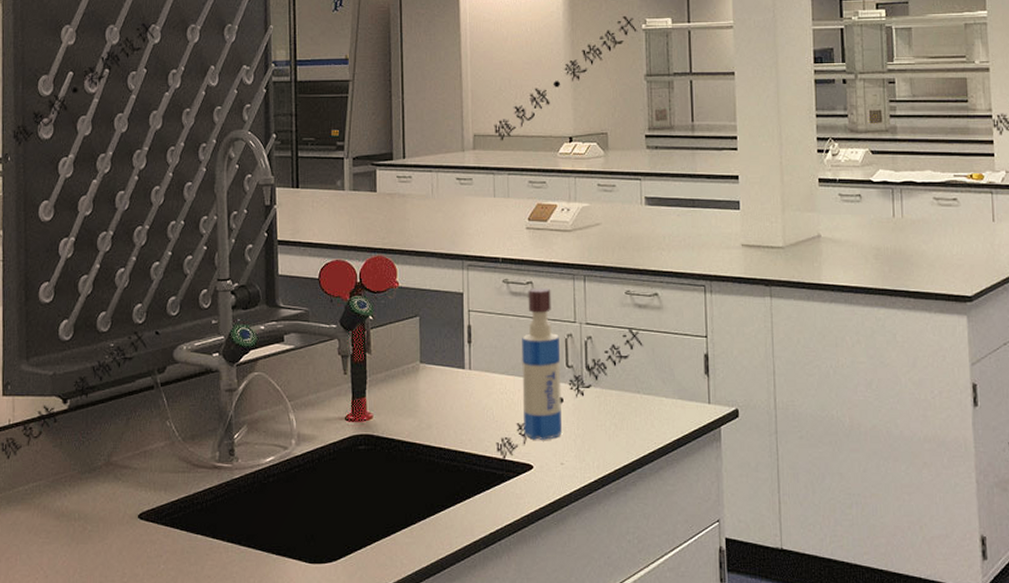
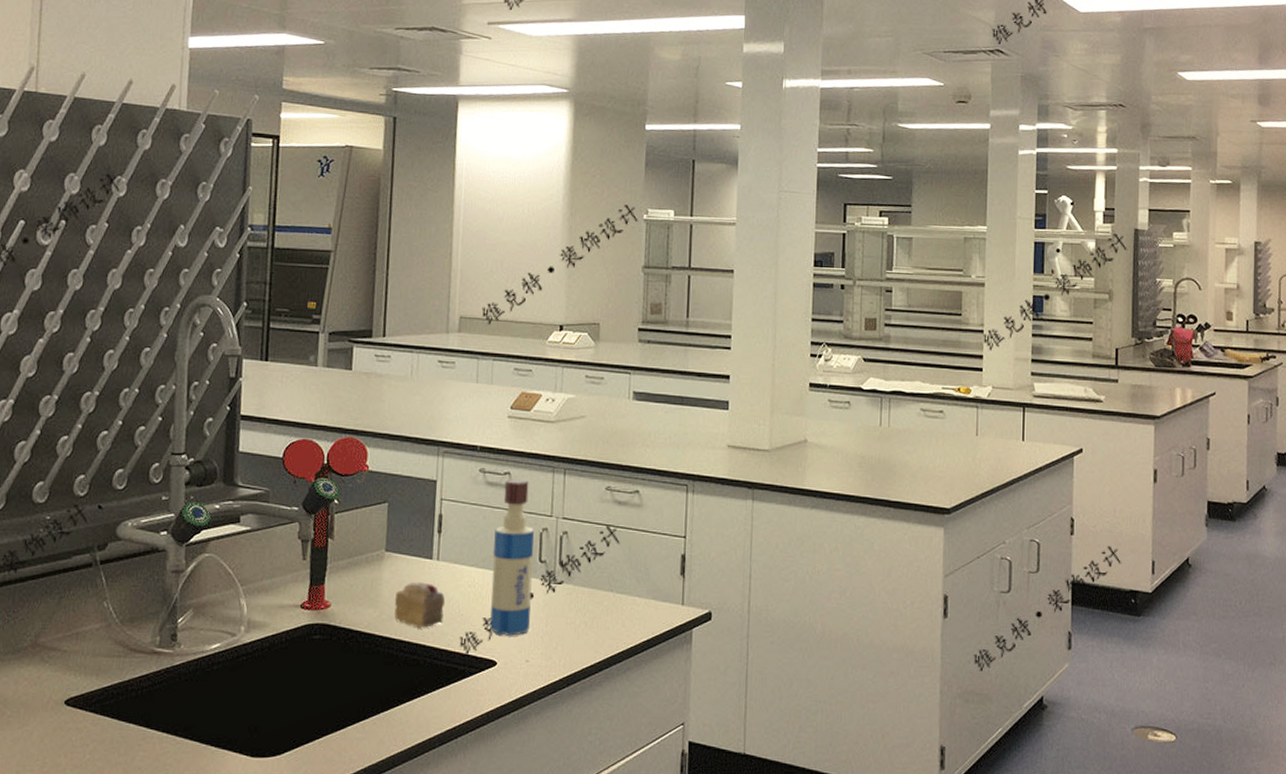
cake slice: none [432,391,480,436] -> present [394,582,446,629]

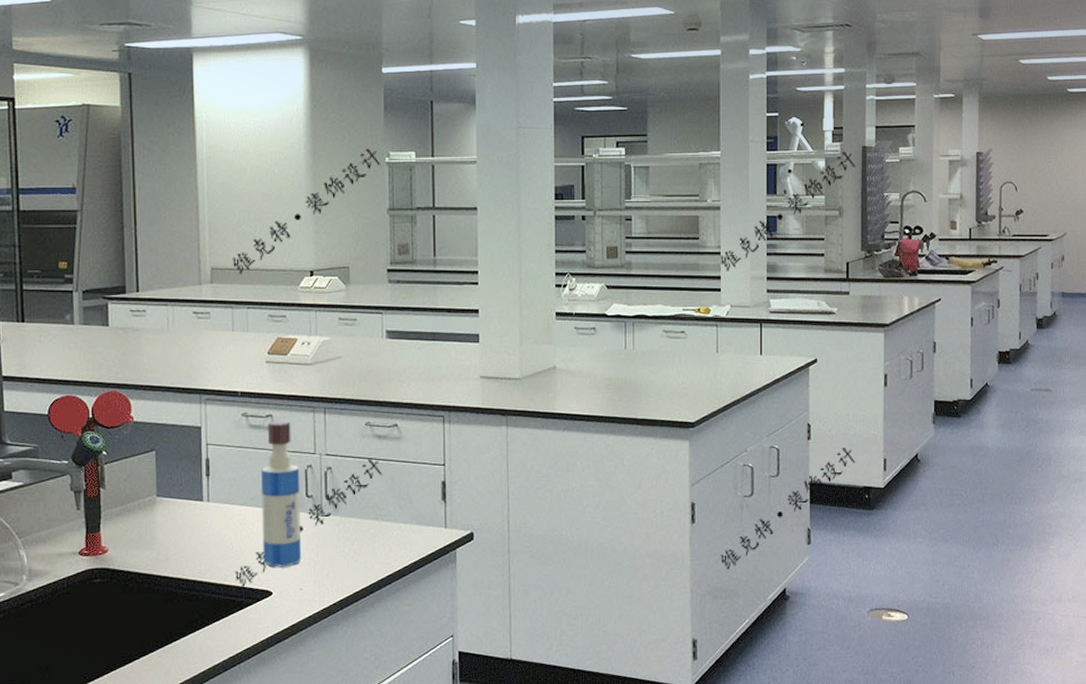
cake slice: present [394,582,446,629] -> none [169,523,219,566]

